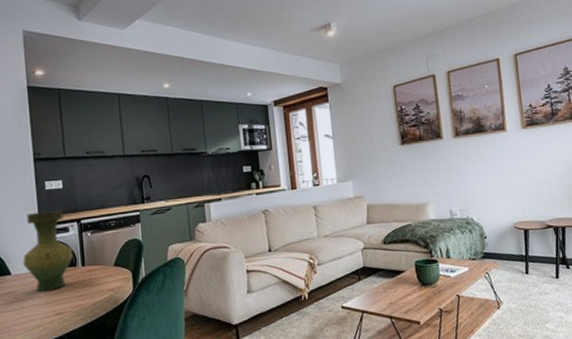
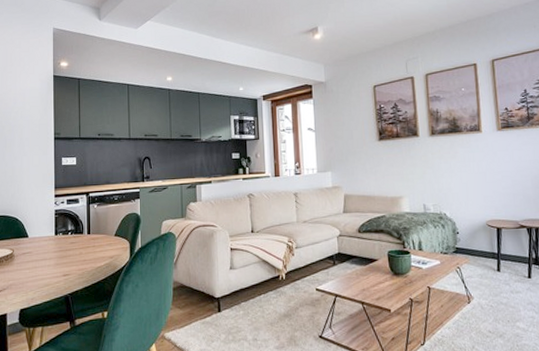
vase: present [23,209,73,292] -> none [39,183,81,254]

